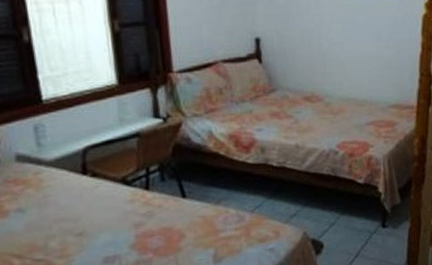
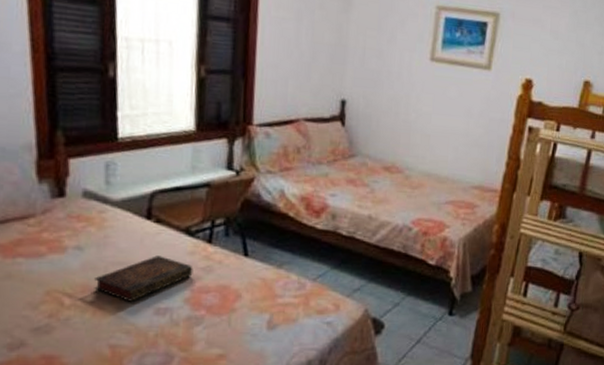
book: none [40,207,135,255] -> present [94,255,193,302]

